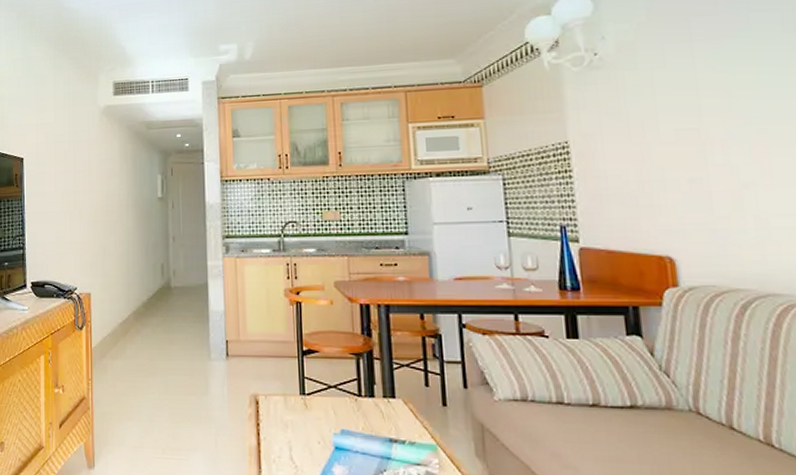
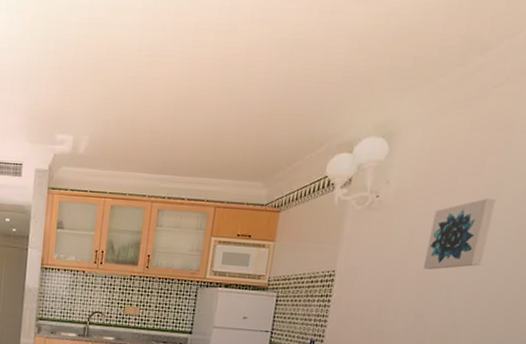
wall art: none [673,36,757,125] -> present [423,198,496,270]

